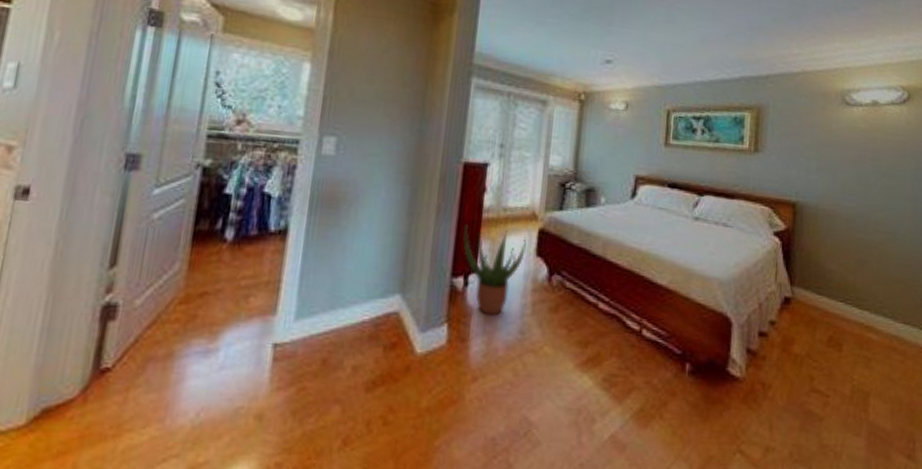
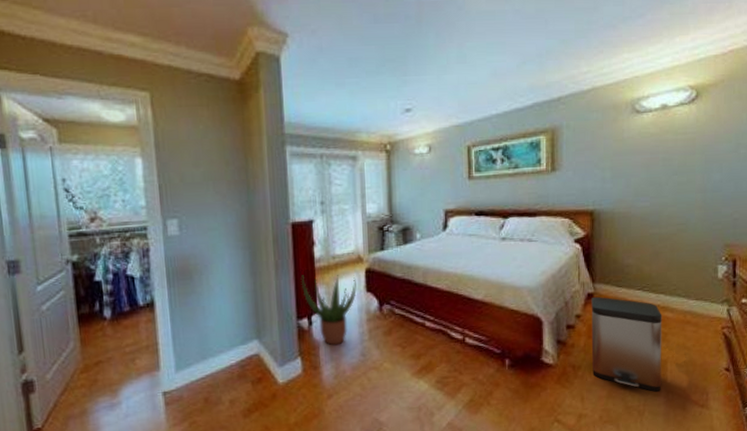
pedal bin: none [784,302,866,431] -> present [591,296,662,392]

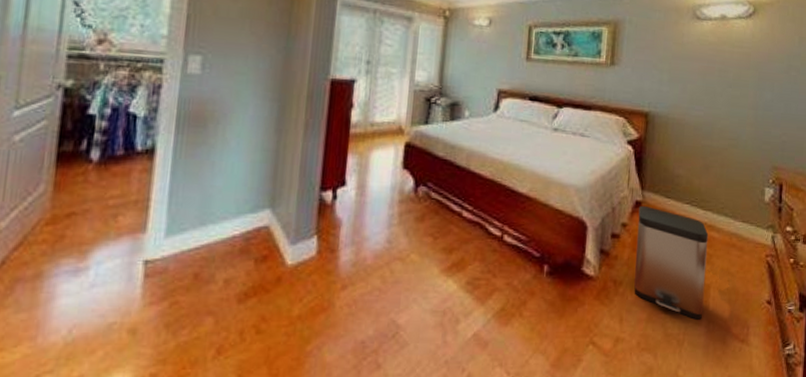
potted plant: present [300,275,357,345] -> none [331,140,393,227]

